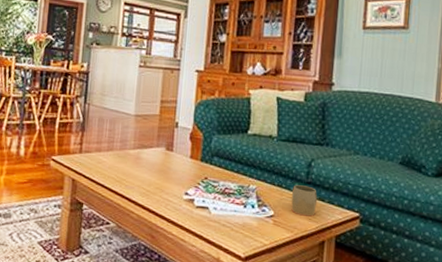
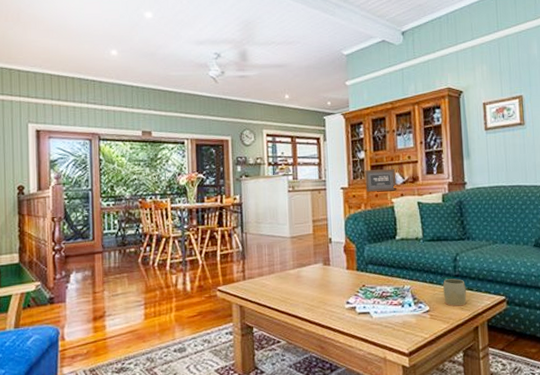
picture frame: none [222,55,258,82] -> present [365,169,397,193]

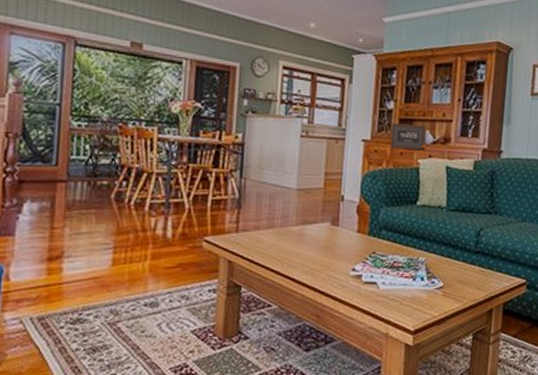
mug: present [442,278,467,307] -> none [460,255,486,286]

